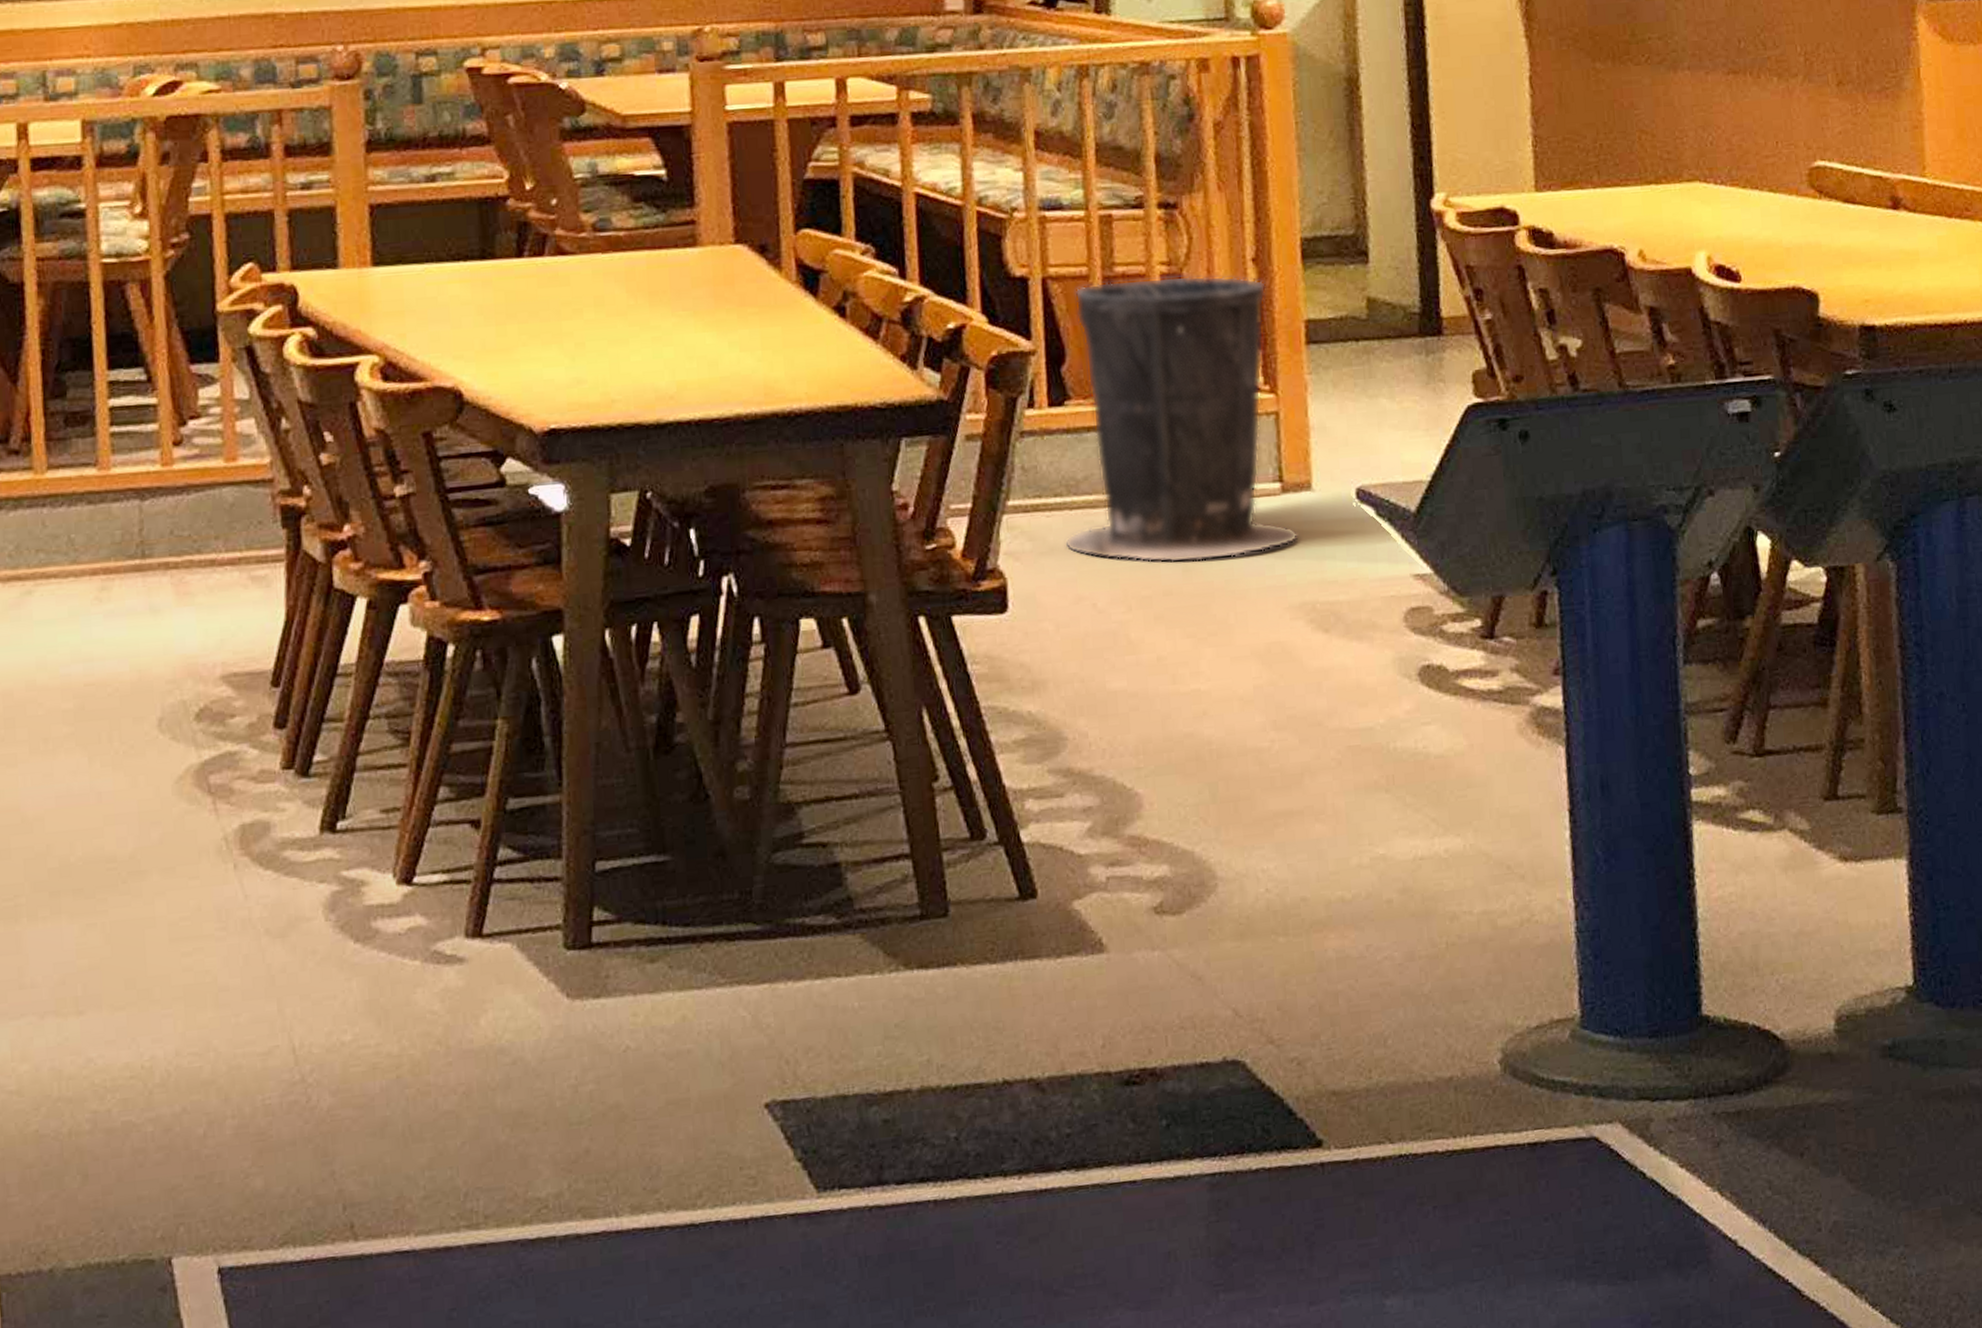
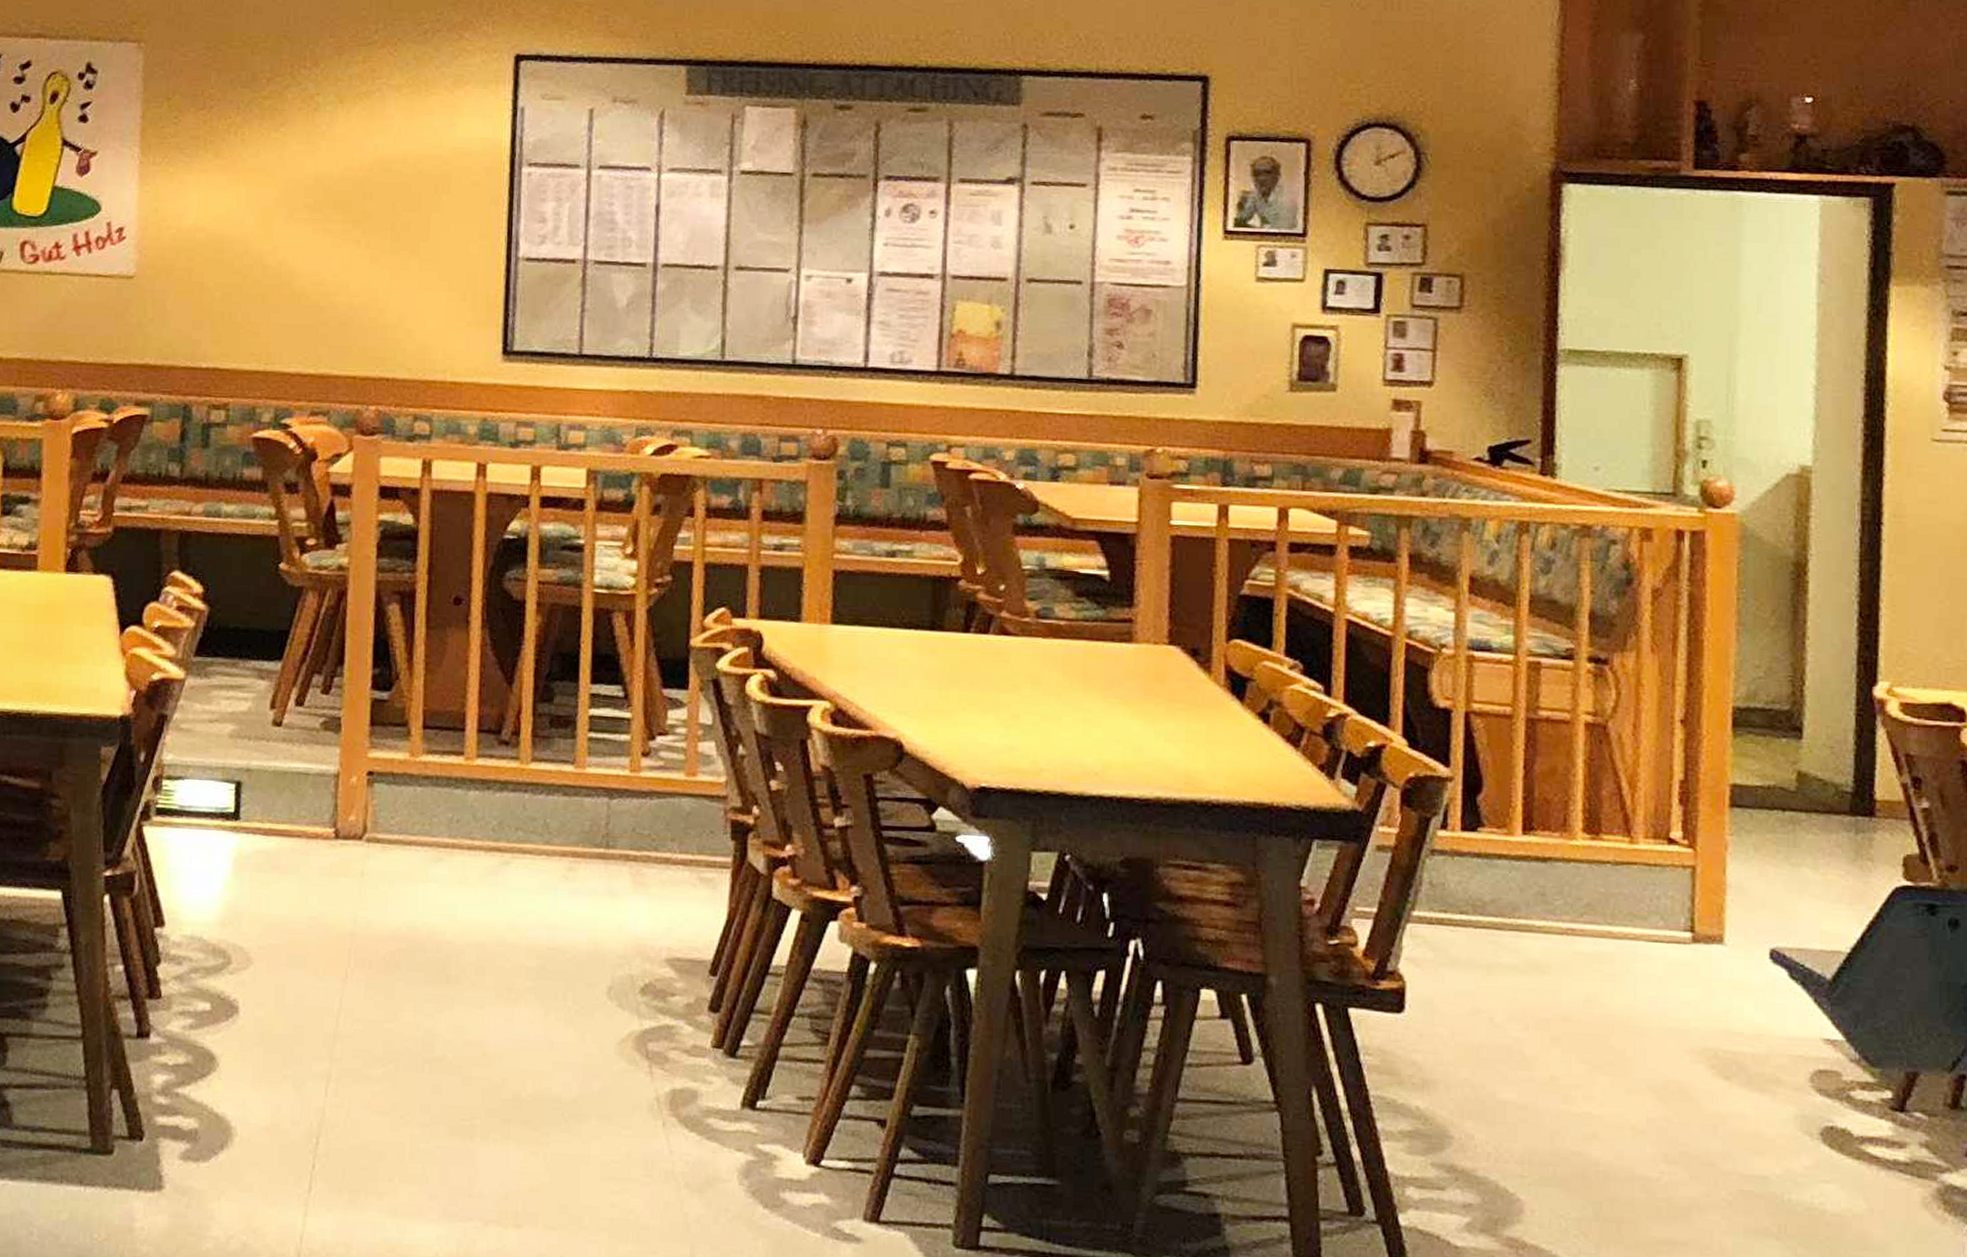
trash can: present [1064,275,1300,564] -> none [1466,723,1708,996]

